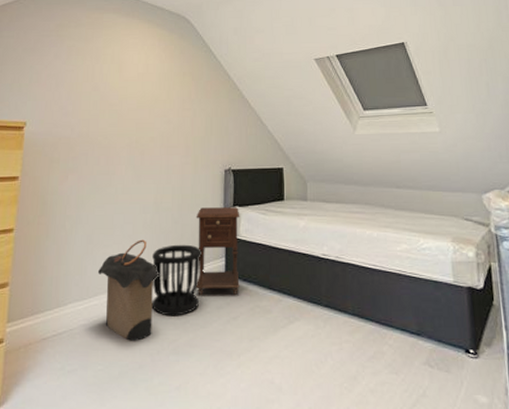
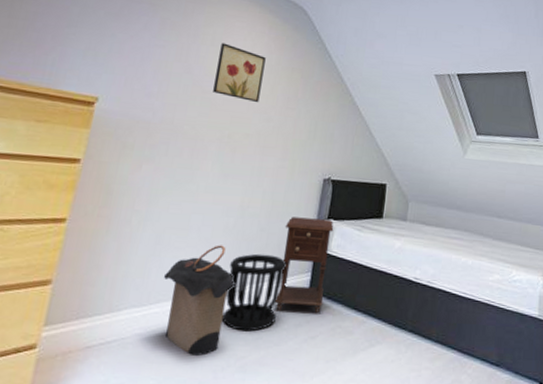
wall art: none [118,60,159,108] -> present [213,43,266,102]

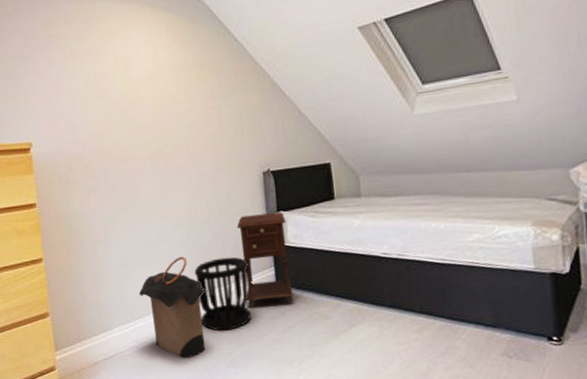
wall art: present [213,43,266,102] -> none [124,56,177,111]

